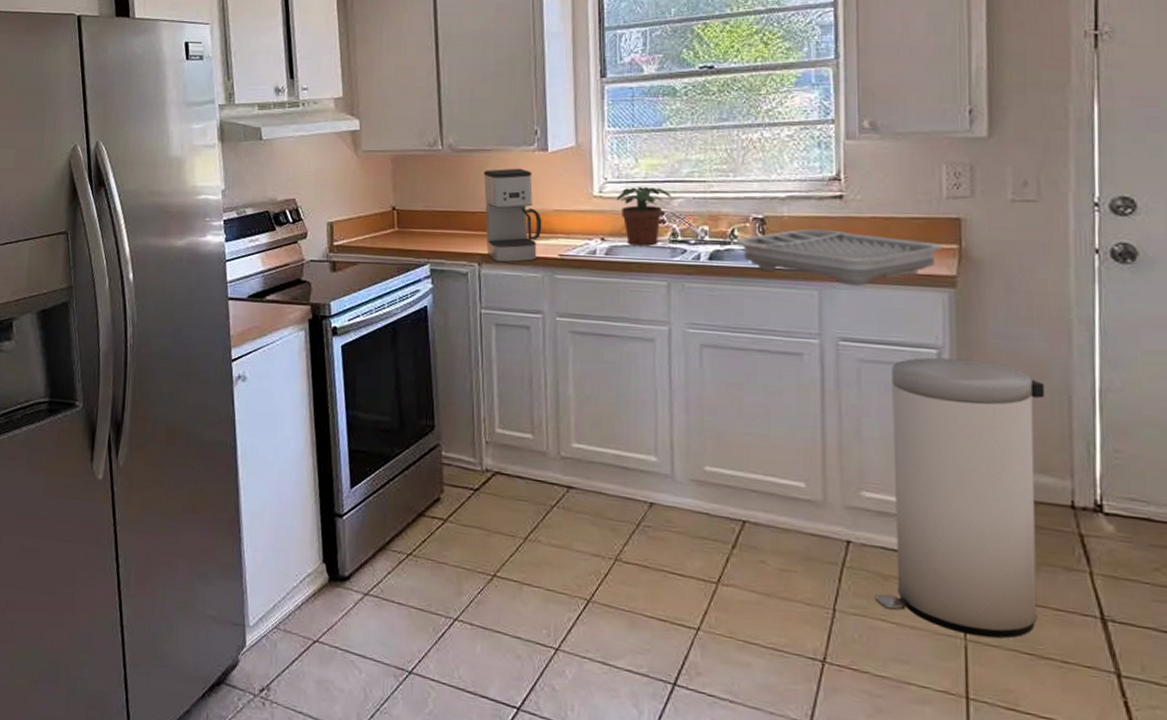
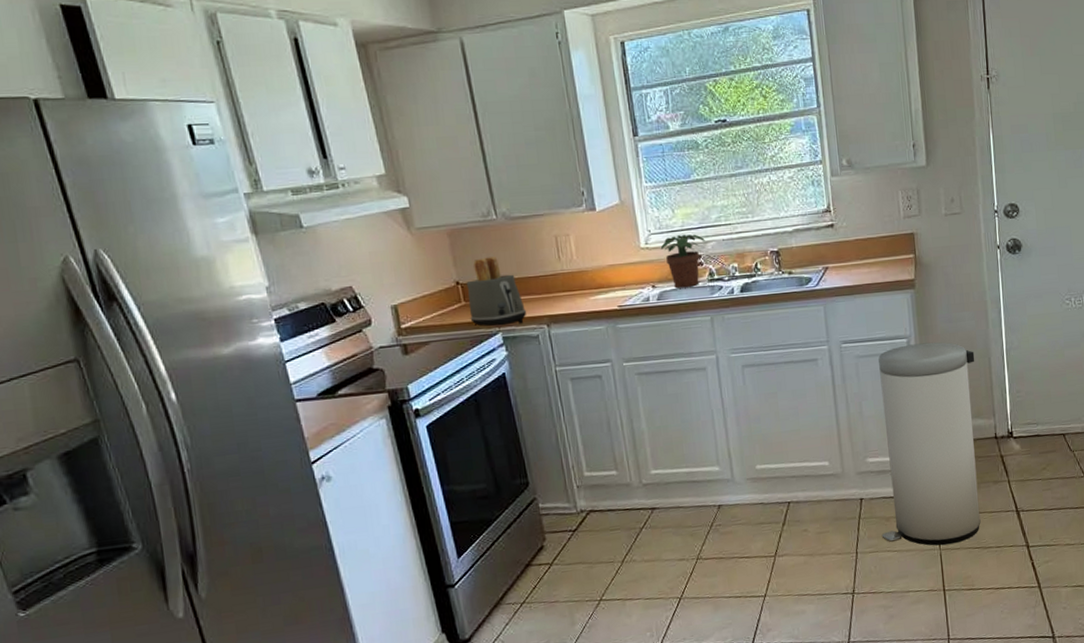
toaster: none [401,186,459,259] -> present [466,256,527,327]
coffee maker: present [483,168,542,263] -> none [539,229,601,321]
dish rack: present [736,228,944,287] -> none [759,254,905,298]

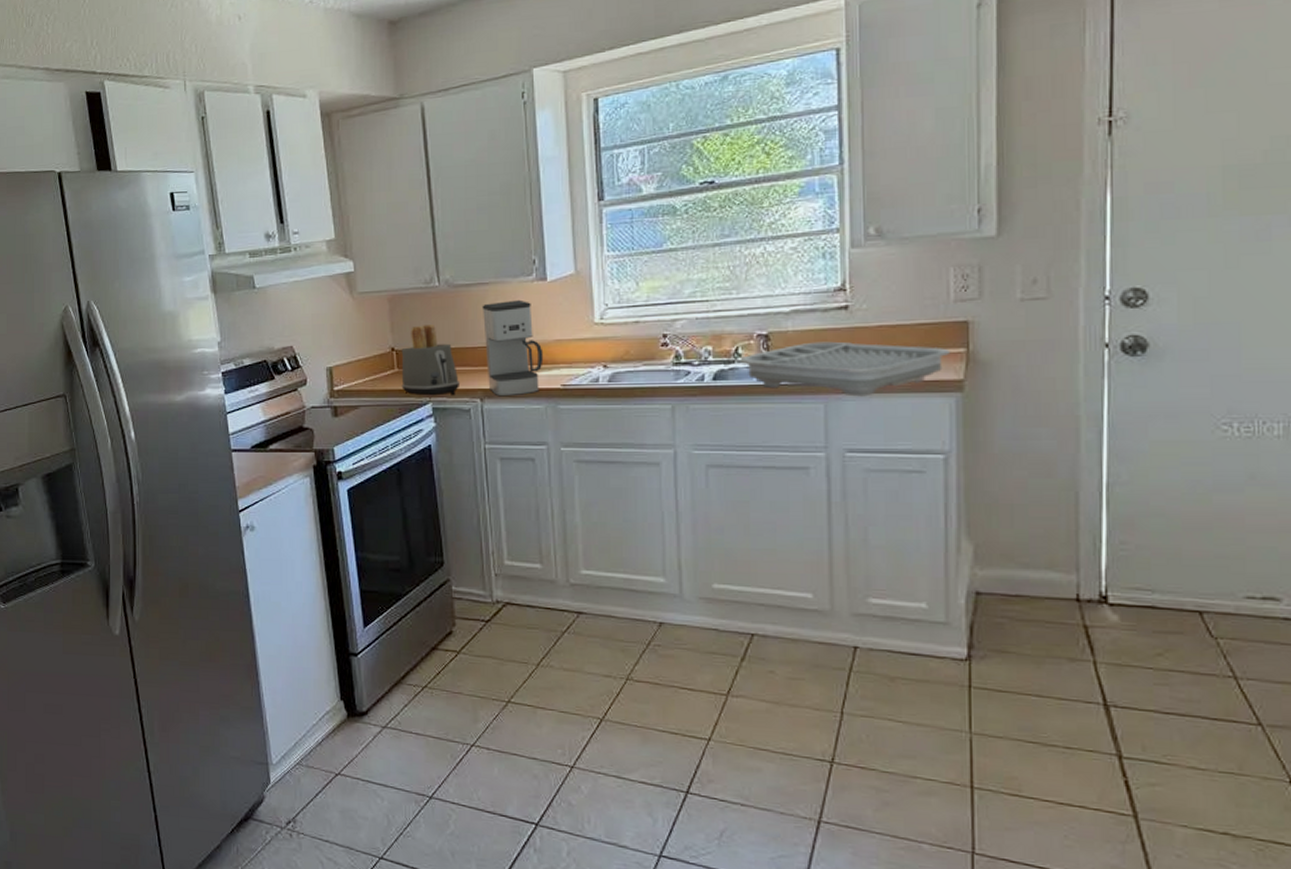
coffee maker: none [539,229,601,321] -> present [482,299,544,397]
potted plant: present [660,234,705,289] -> none [617,310,674,370]
dish rack: none [759,254,905,298] -> present [740,341,951,397]
pedal bin: present [878,342,981,546] -> none [881,462,1052,730]

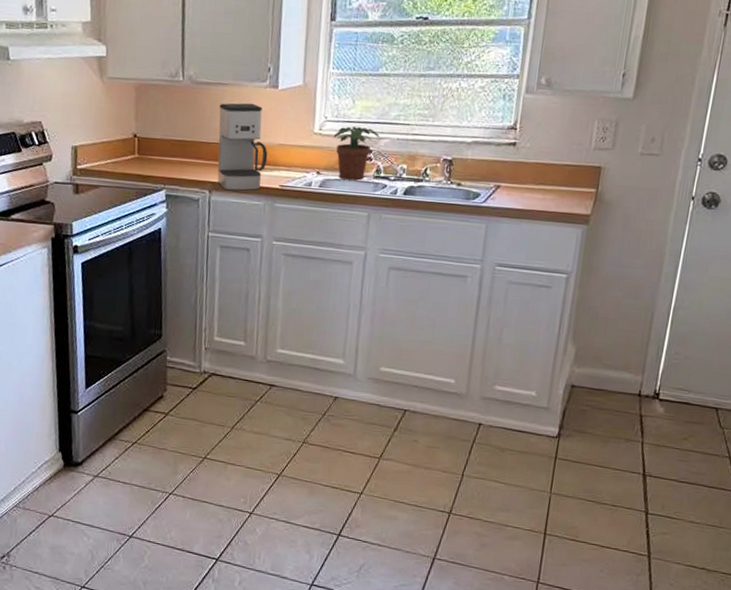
toaster: present [401,324,461,396] -> none [140,116,193,185]
potted plant: none [617,310,674,370] -> present [333,126,380,180]
dish rack: present [740,341,951,397] -> none [427,170,585,221]

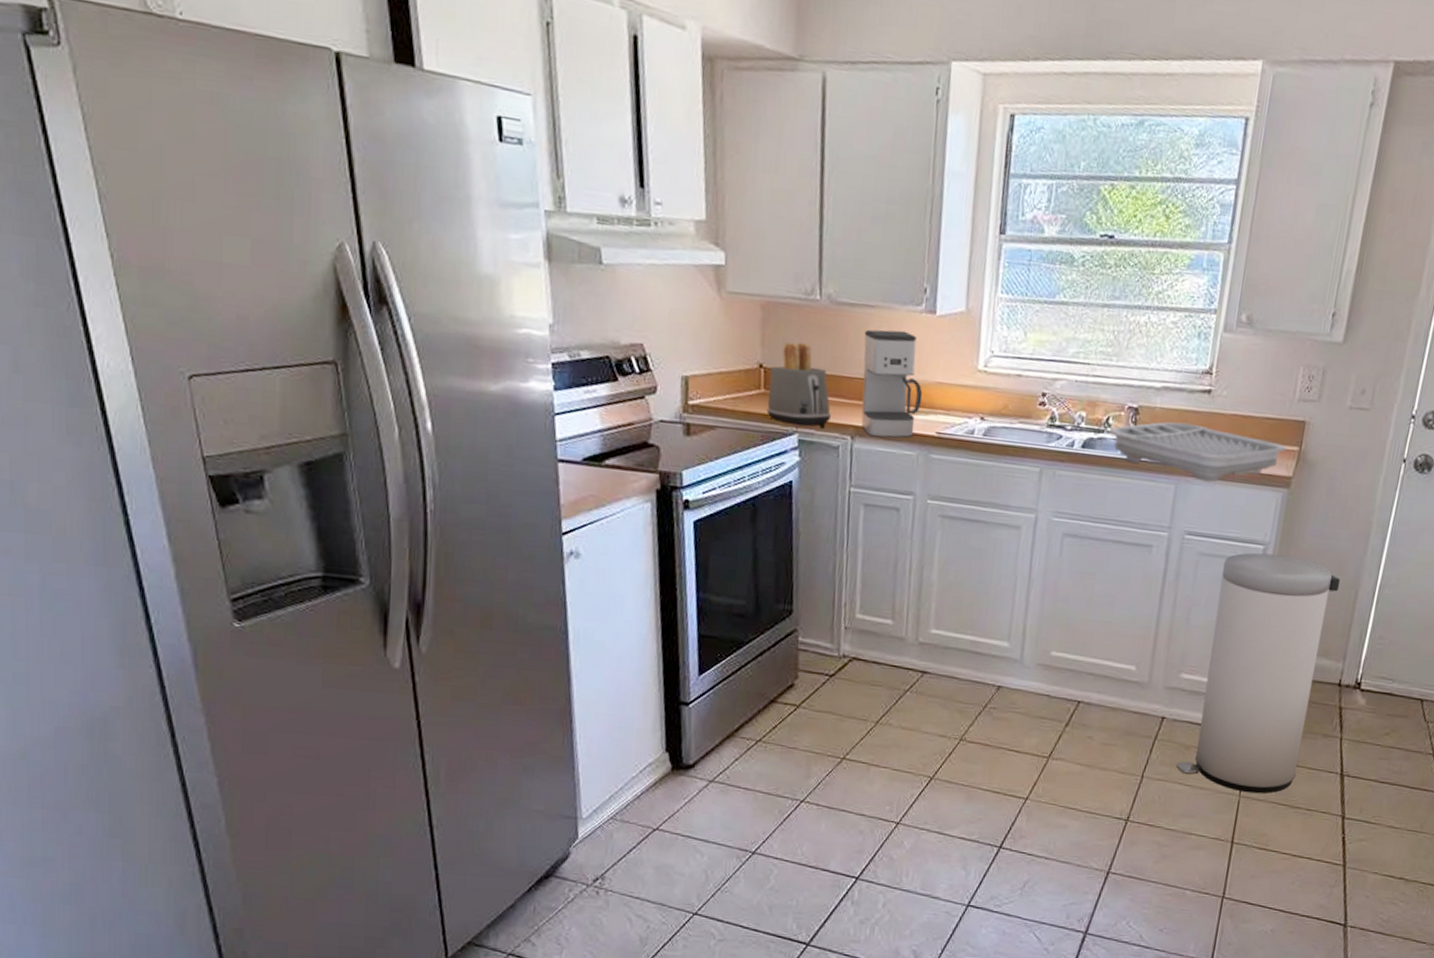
toaster: none [140,116,193,185] -> present [766,342,832,429]
potted plant: present [333,126,380,180] -> none [1000,363,1055,429]
dish rack: none [427,170,585,221] -> present [1109,421,1287,483]
pedal bin: none [492,280,638,491] -> present [1175,552,1341,794]

